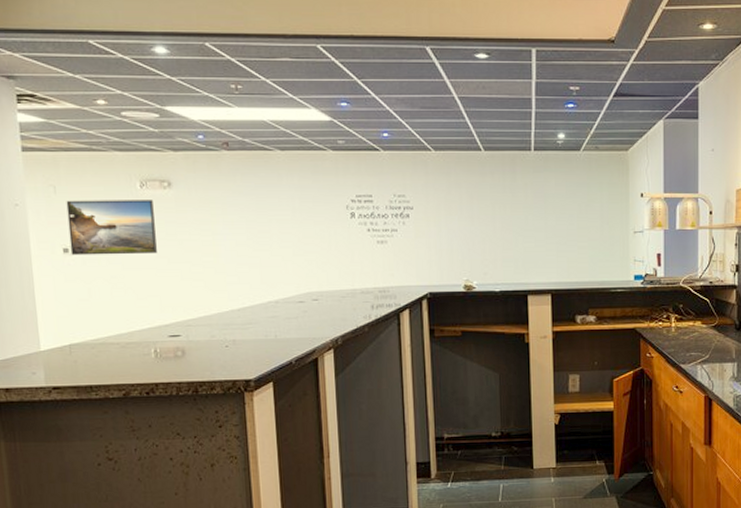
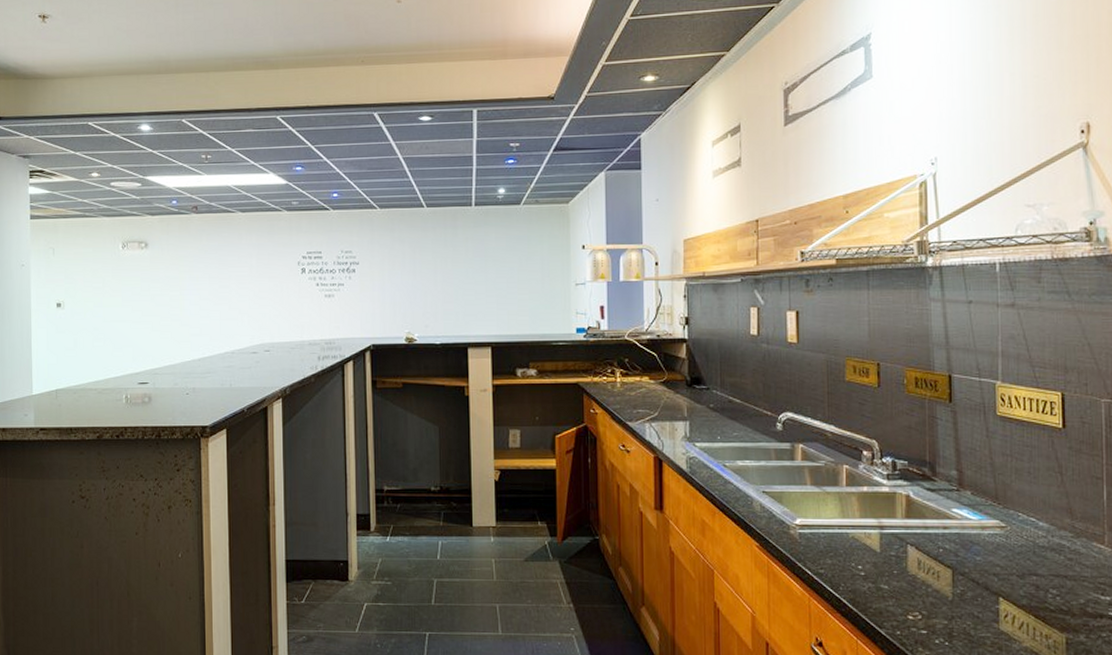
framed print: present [66,200,157,256] -> none [62,259,133,309]

